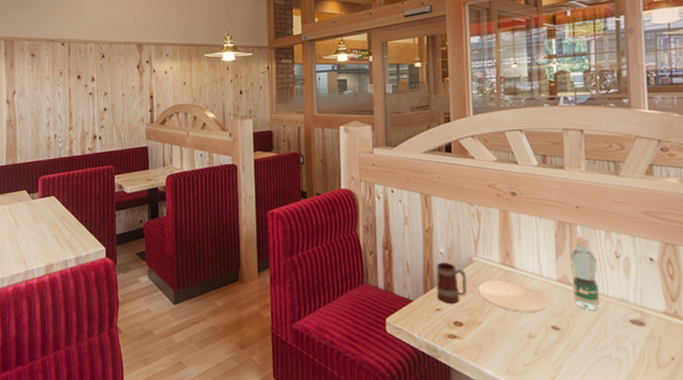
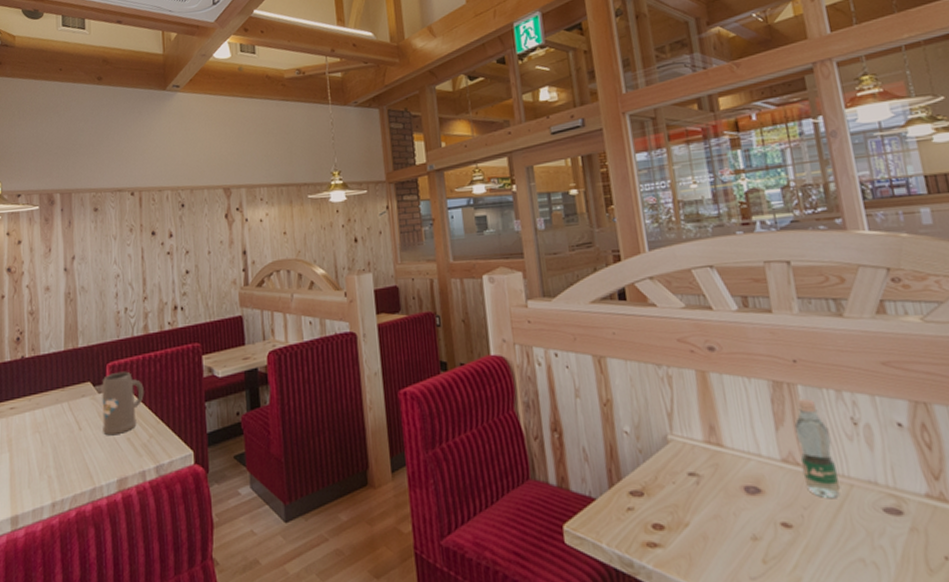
beer mug: none [35,184,68,232] -> present [102,371,144,436]
beer mug: present [436,262,467,304] -> none [621,444,665,500]
plate: present [478,280,548,313] -> none [679,464,773,507]

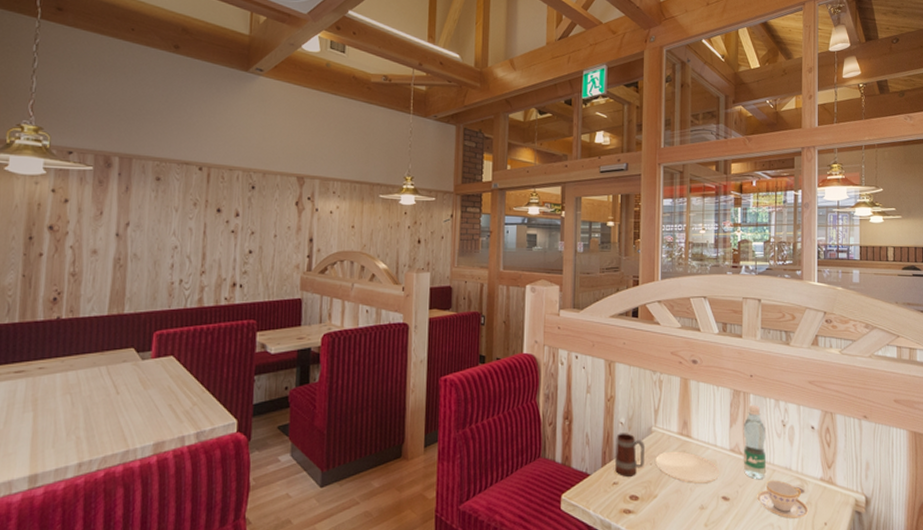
beer mug: present [102,371,144,436] -> none [143,340,192,401]
beer mug: none [621,444,665,500] -> present [614,433,646,477]
plate: none [679,464,773,507] -> present [655,451,720,484]
teacup: none [831,498,917,551] -> present [756,480,809,518]

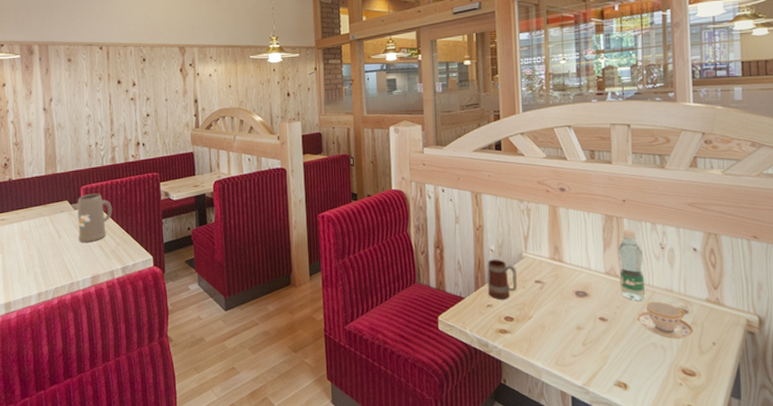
beer mug: none [143,340,192,401] -> present [77,193,112,243]
plate: present [655,451,720,484] -> none [528,275,596,305]

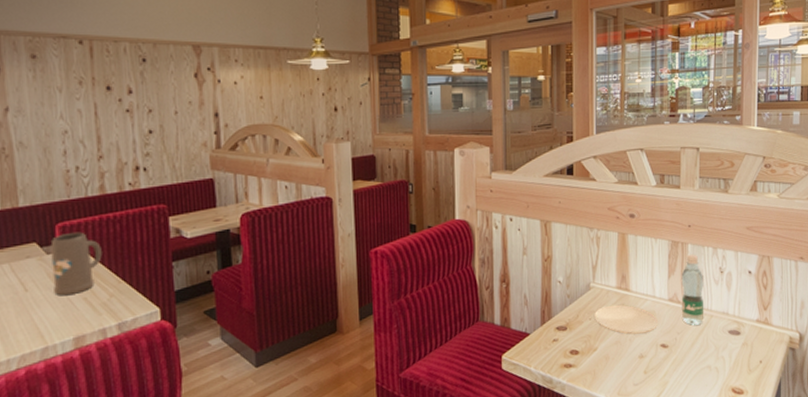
beer mug: present [487,259,518,299] -> none [553,291,585,333]
plate: none [528,275,596,305] -> present [595,304,659,335]
teacup: present [635,301,695,338] -> none [694,324,745,360]

